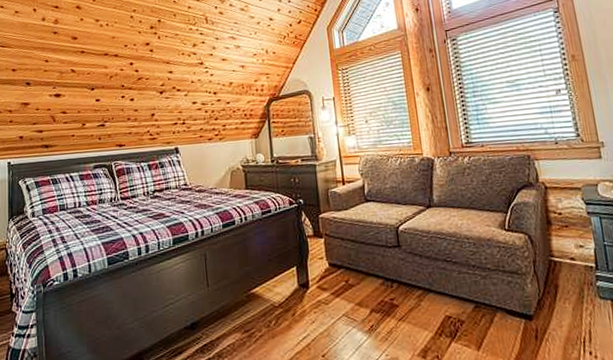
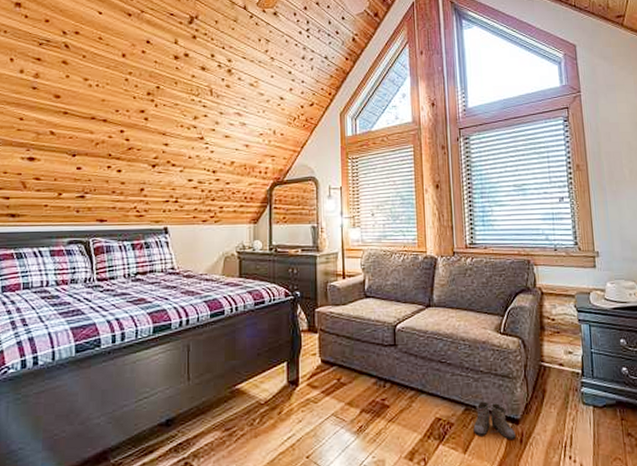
boots: none [483,298,530,337] -> present [472,401,516,440]

